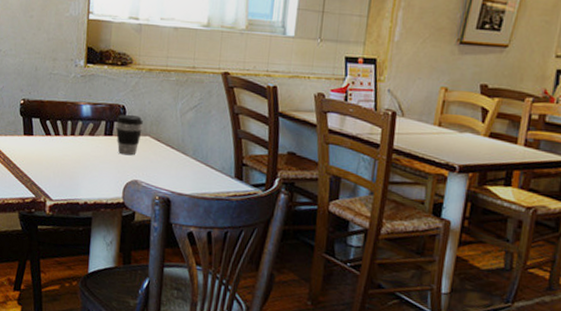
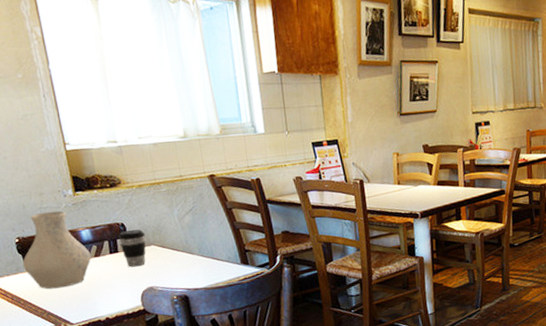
vase: none [21,78,86,160] -> present [22,211,91,289]

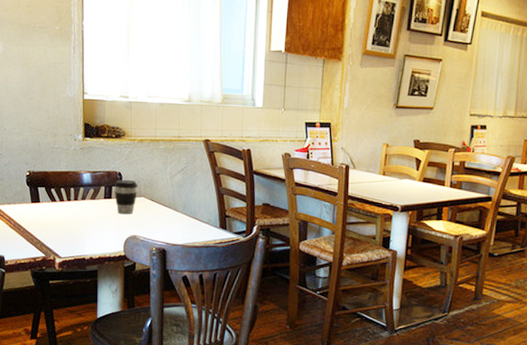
vase: present [22,211,91,289] -> none [28,151,87,223]

